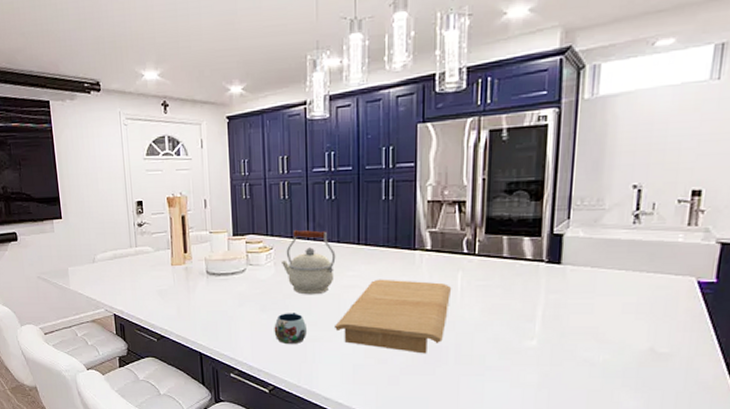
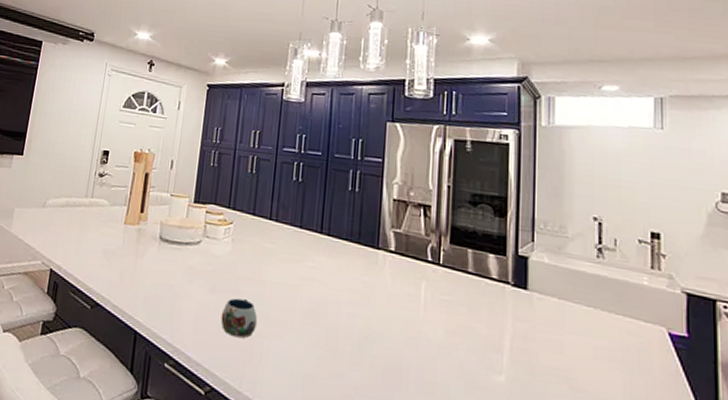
kettle: present [282,229,336,295] -> none [240,206,297,283]
cutting board: present [335,279,452,354] -> none [288,275,415,374]

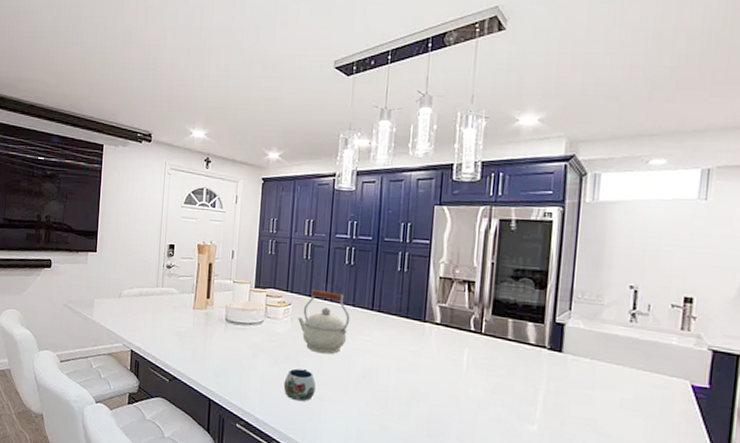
kettle: none [240,206,297,283] -> present [298,289,350,355]

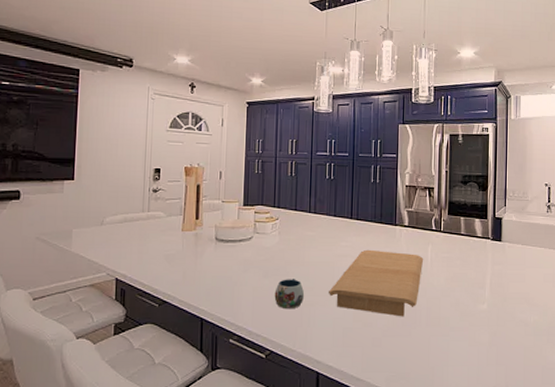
kettle: present [298,289,350,355] -> none [285,203,332,263]
cutting board: none [343,346,458,427] -> present [329,249,424,317]

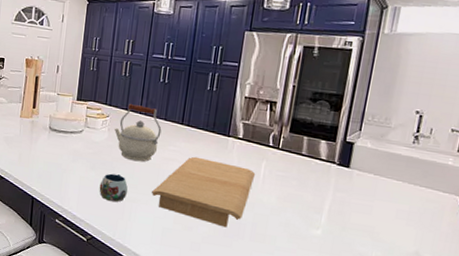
kettle: none [285,203,332,263] -> present [115,103,162,162]

